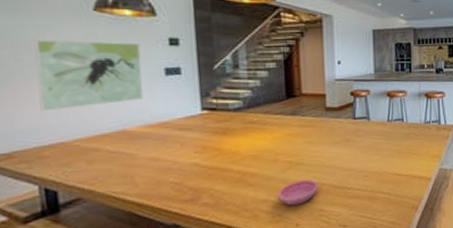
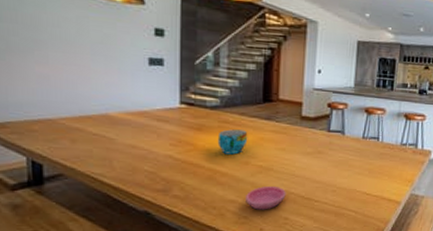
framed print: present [34,39,143,112] -> none [31,16,127,88]
cup: none [243,128,275,155] -> present [217,129,248,155]

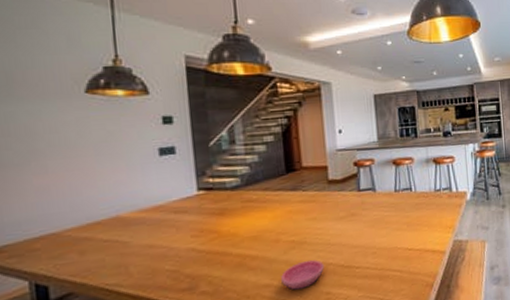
cup: present [217,129,248,155] -> none [242,206,276,236]

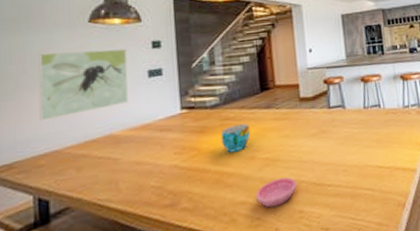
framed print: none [25,124,137,202] -> present [38,49,128,122]
cup: none [242,206,276,236] -> present [220,123,251,153]

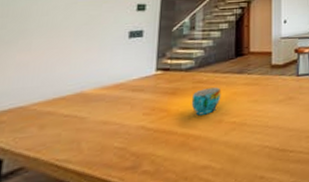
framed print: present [38,49,128,122] -> none [10,9,111,76]
saucer: present [256,177,297,208] -> none [219,142,260,173]

